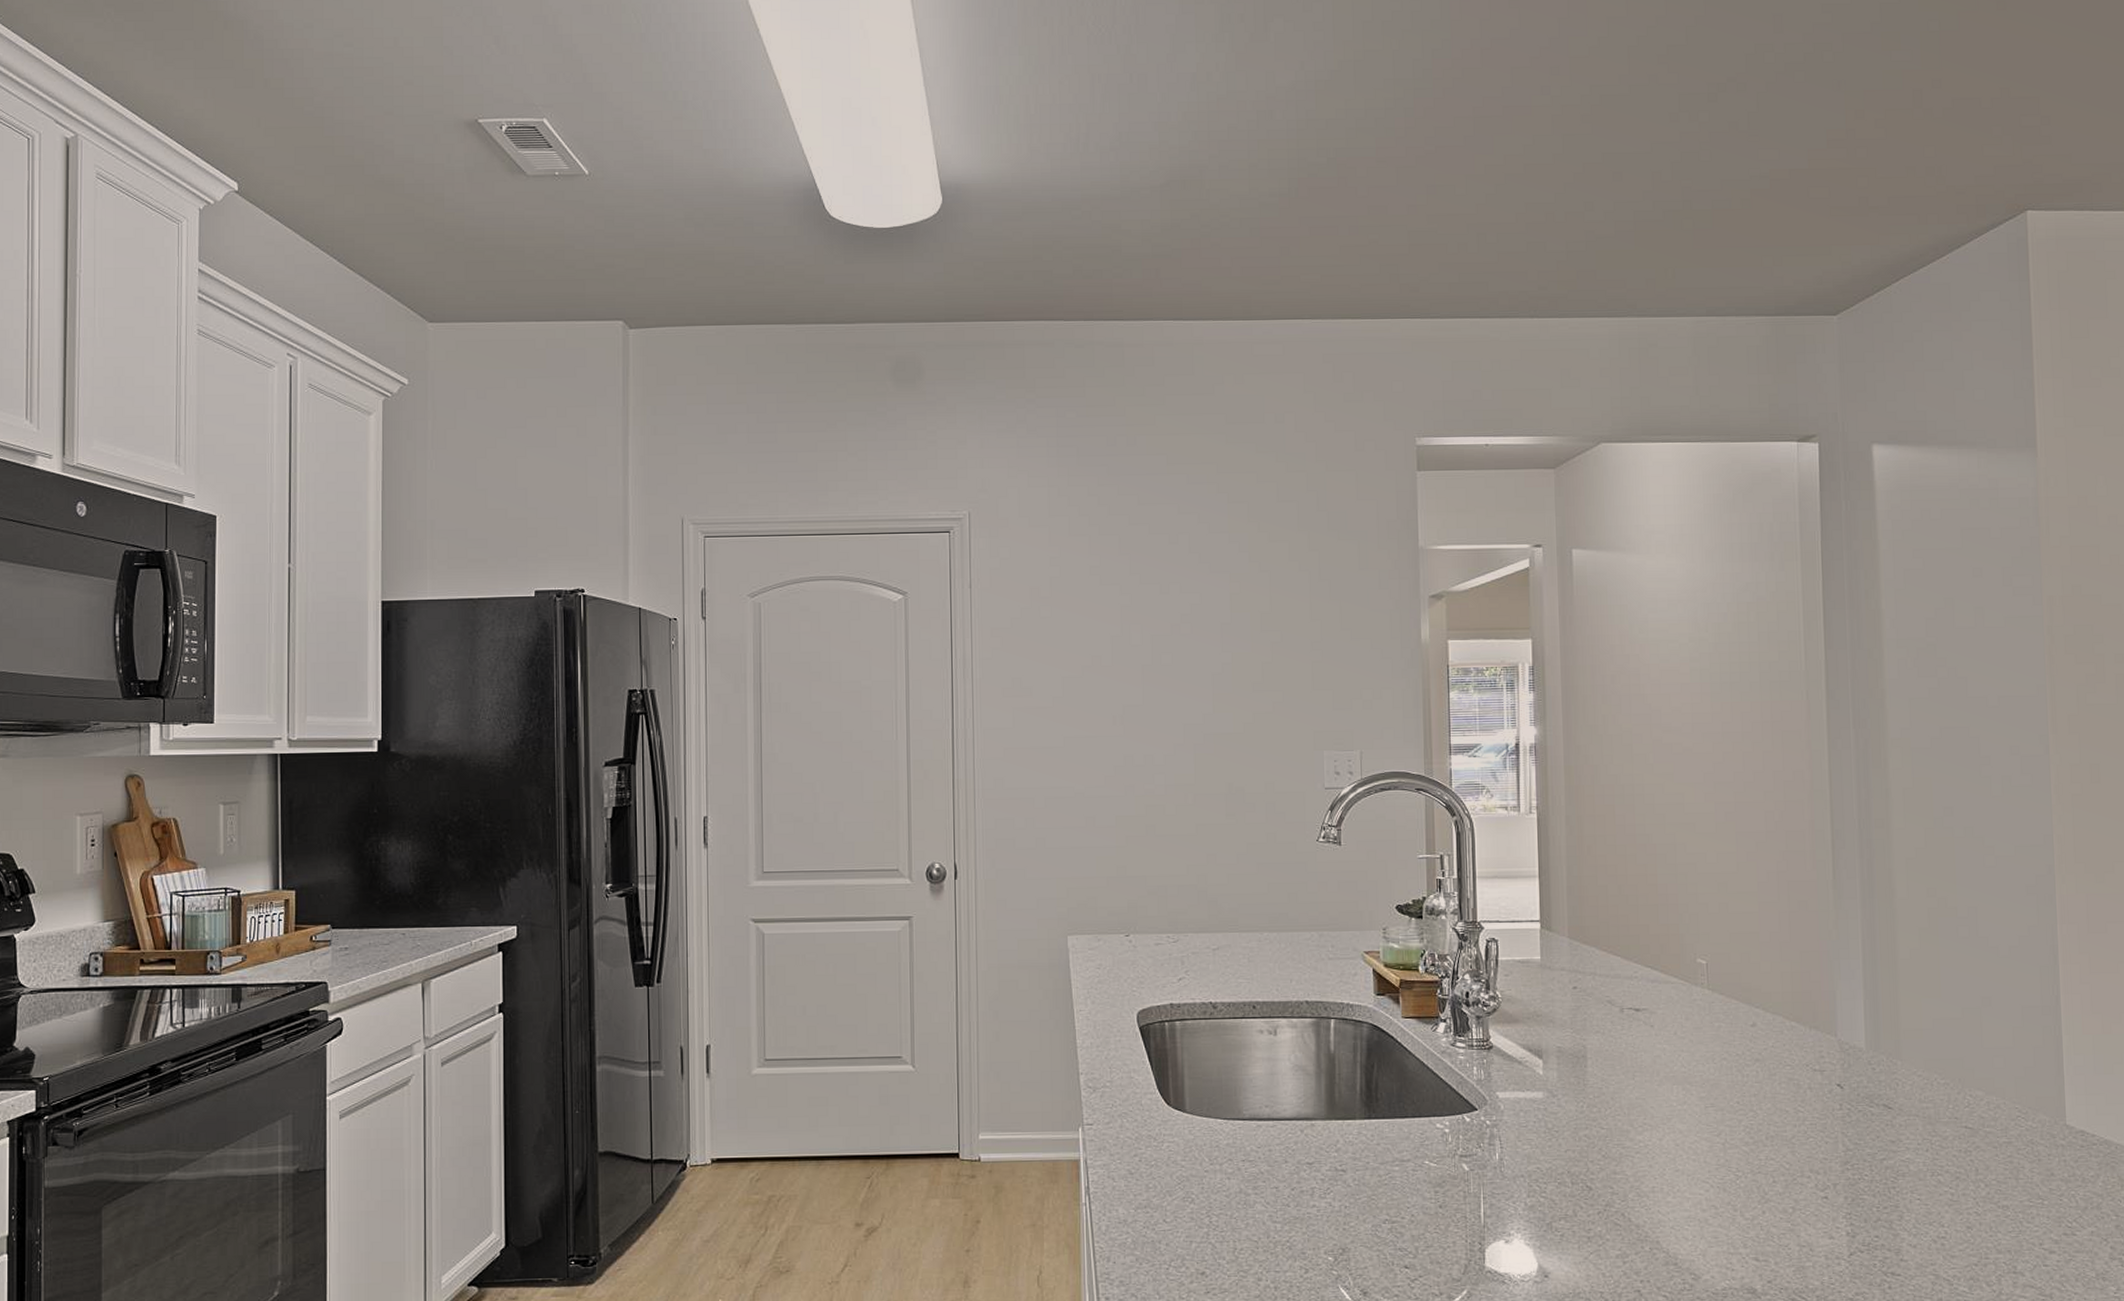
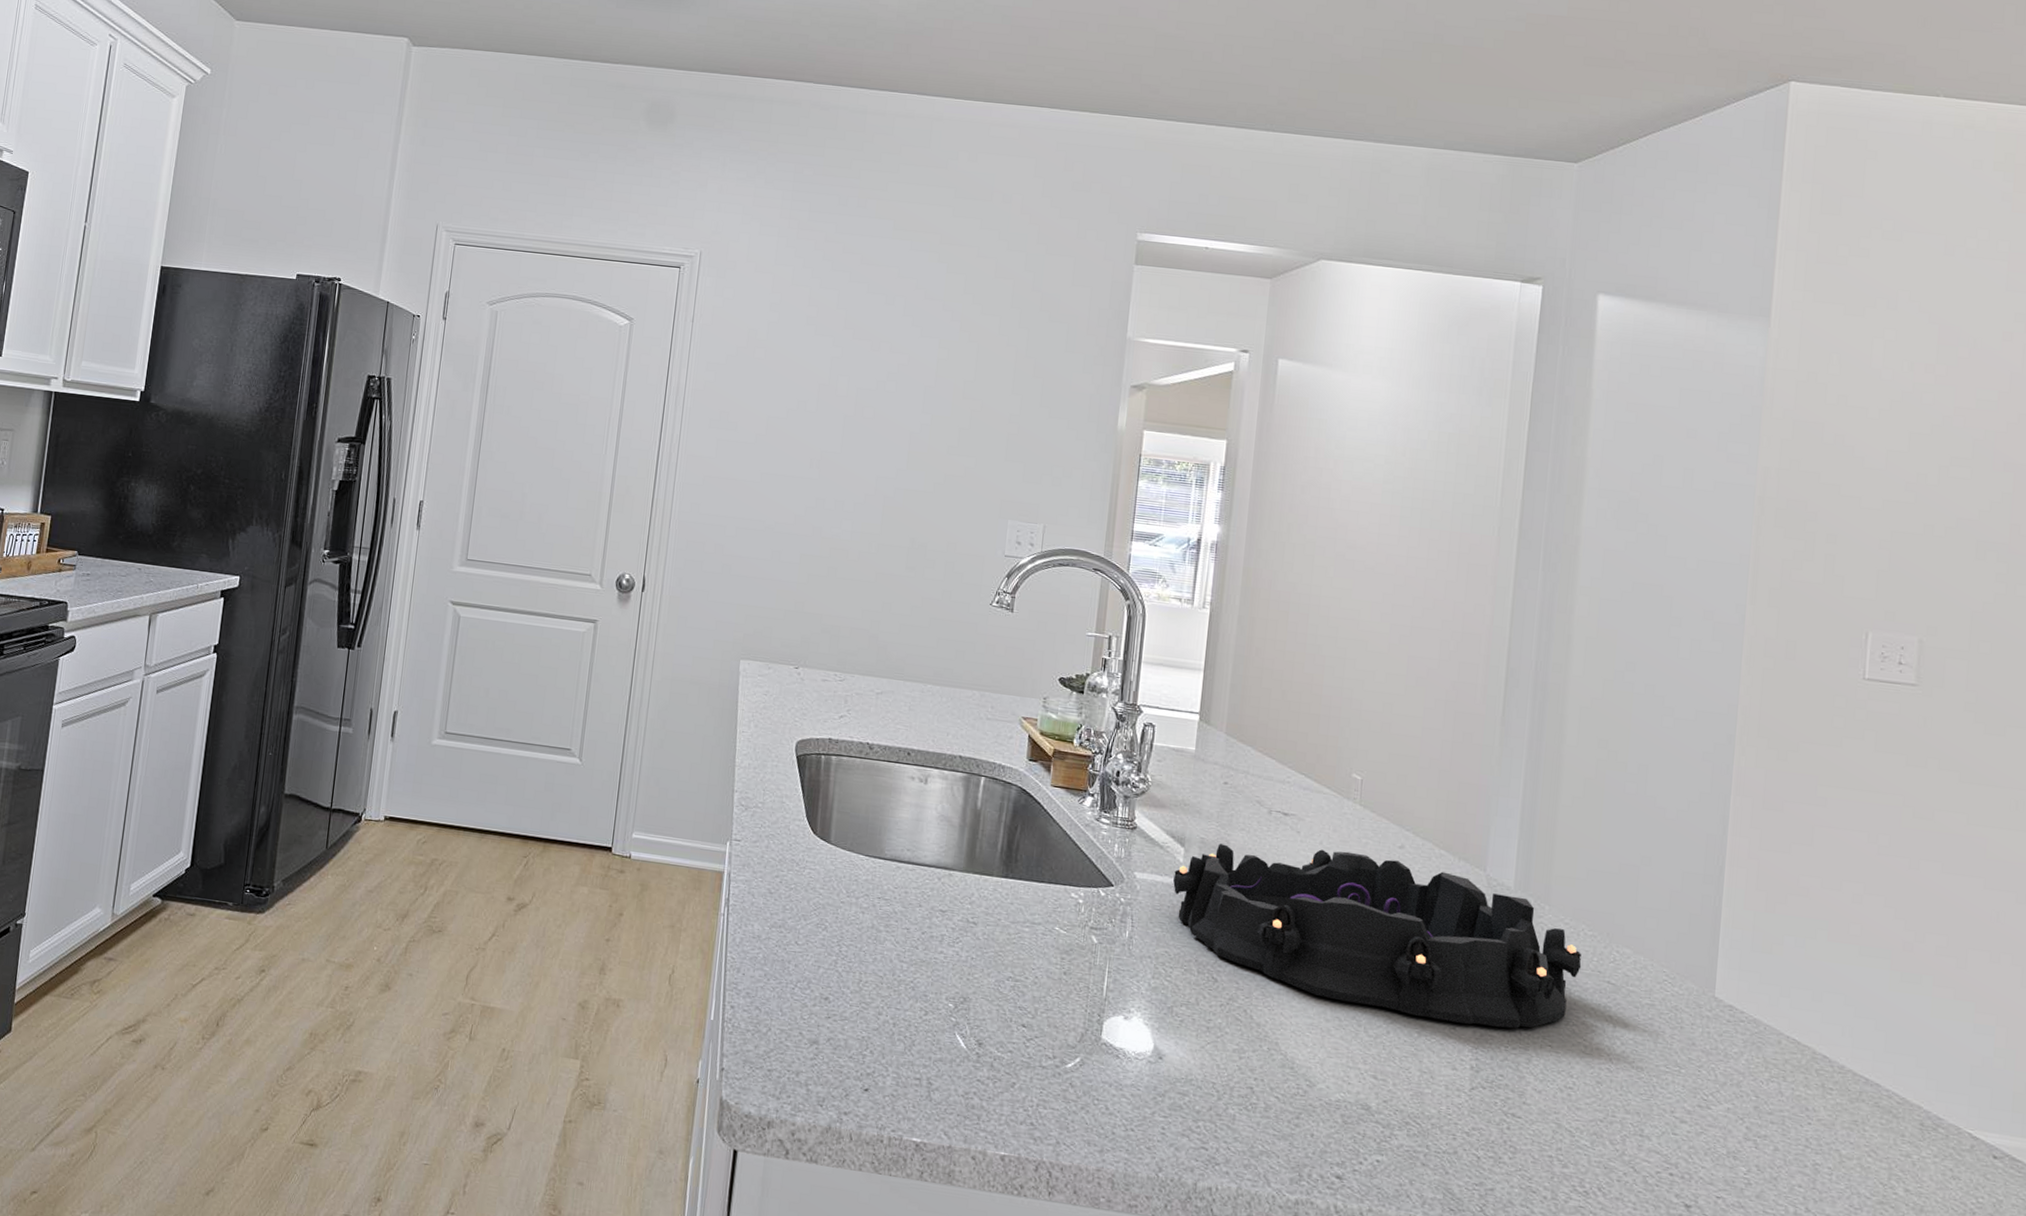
decorative bowl: none [1536,1038,1939,1192] -> present [1173,843,1582,1029]

